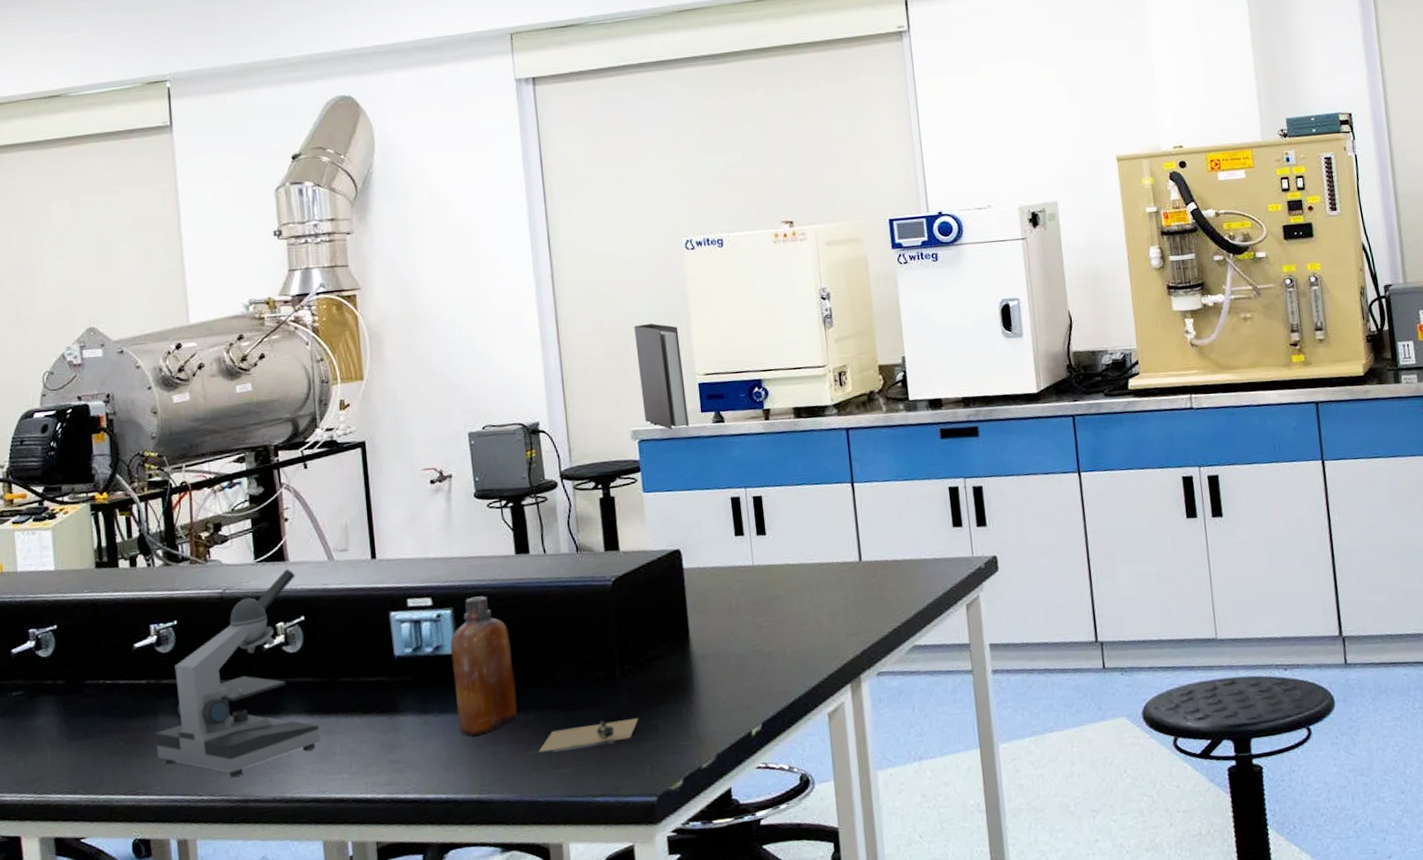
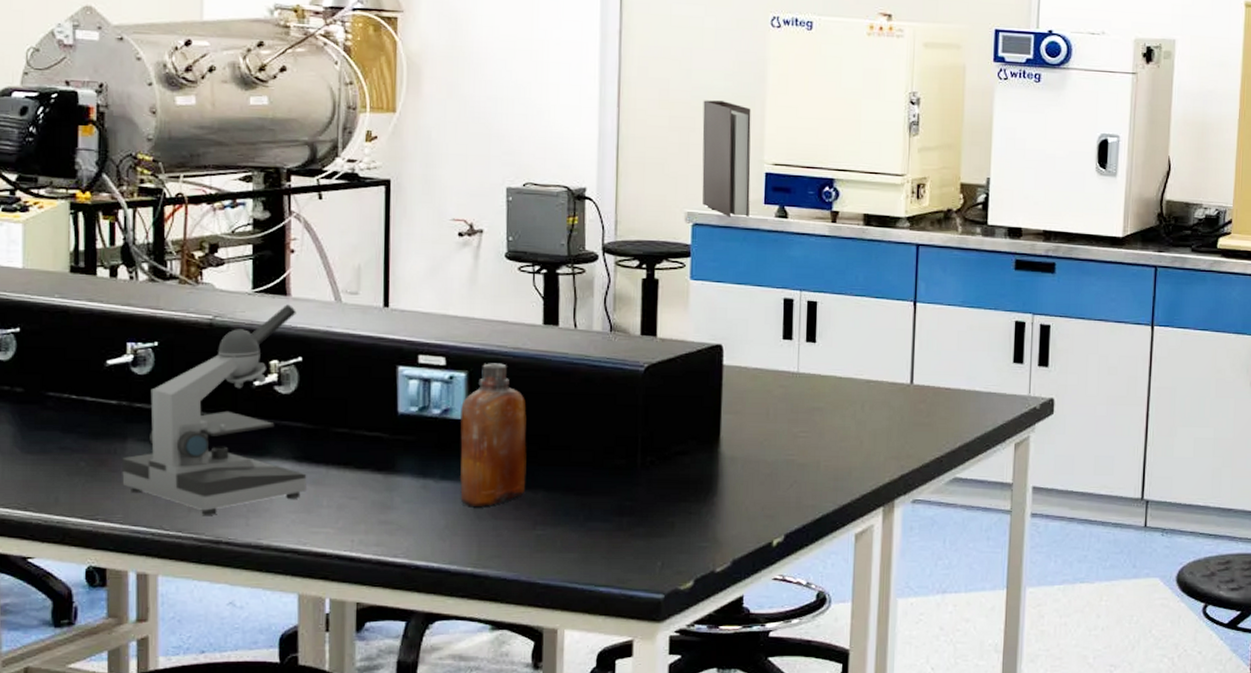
clipboard: present [539,718,639,753] -> none [544,509,655,535]

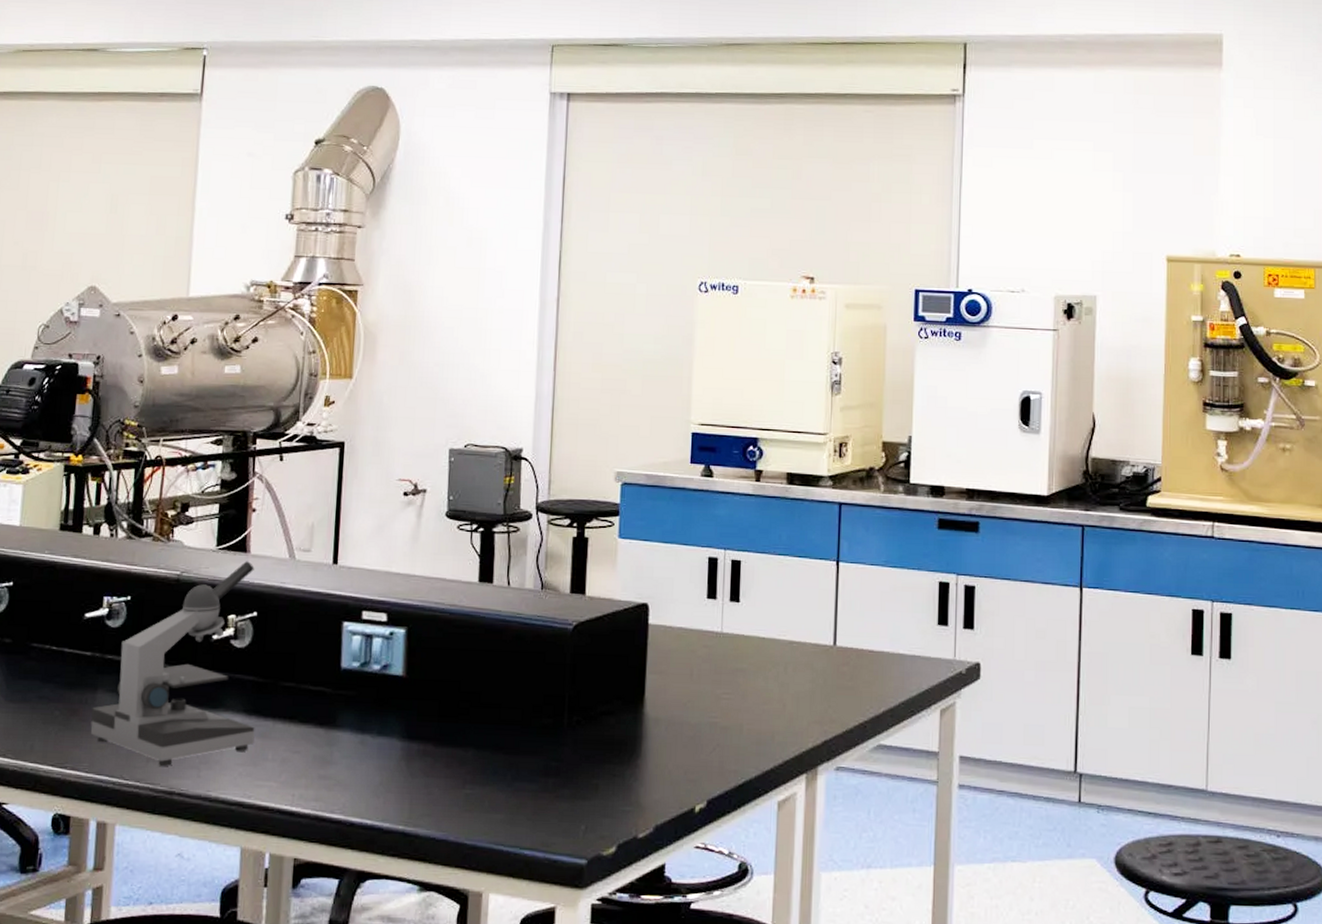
flask: present [460,363,527,507] -> none [395,619,461,764]
binder: present [702,100,751,217] -> none [631,363,679,477]

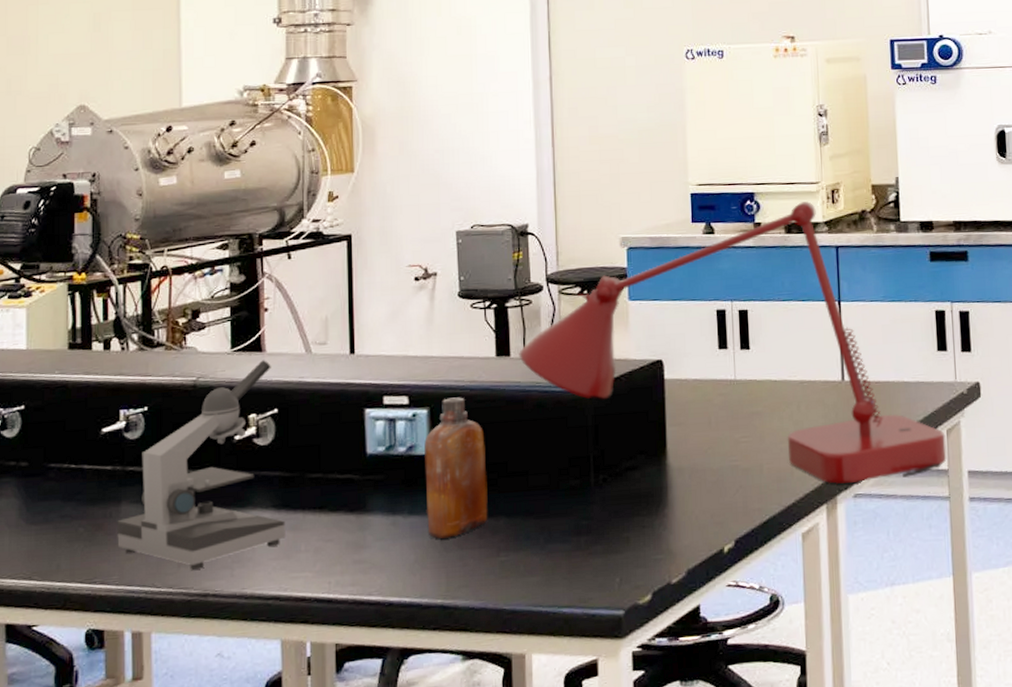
flask: none [395,619,461,764] -> present [424,397,488,539]
desk lamp: none [502,452,939,756] -> present [519,201,947,485]

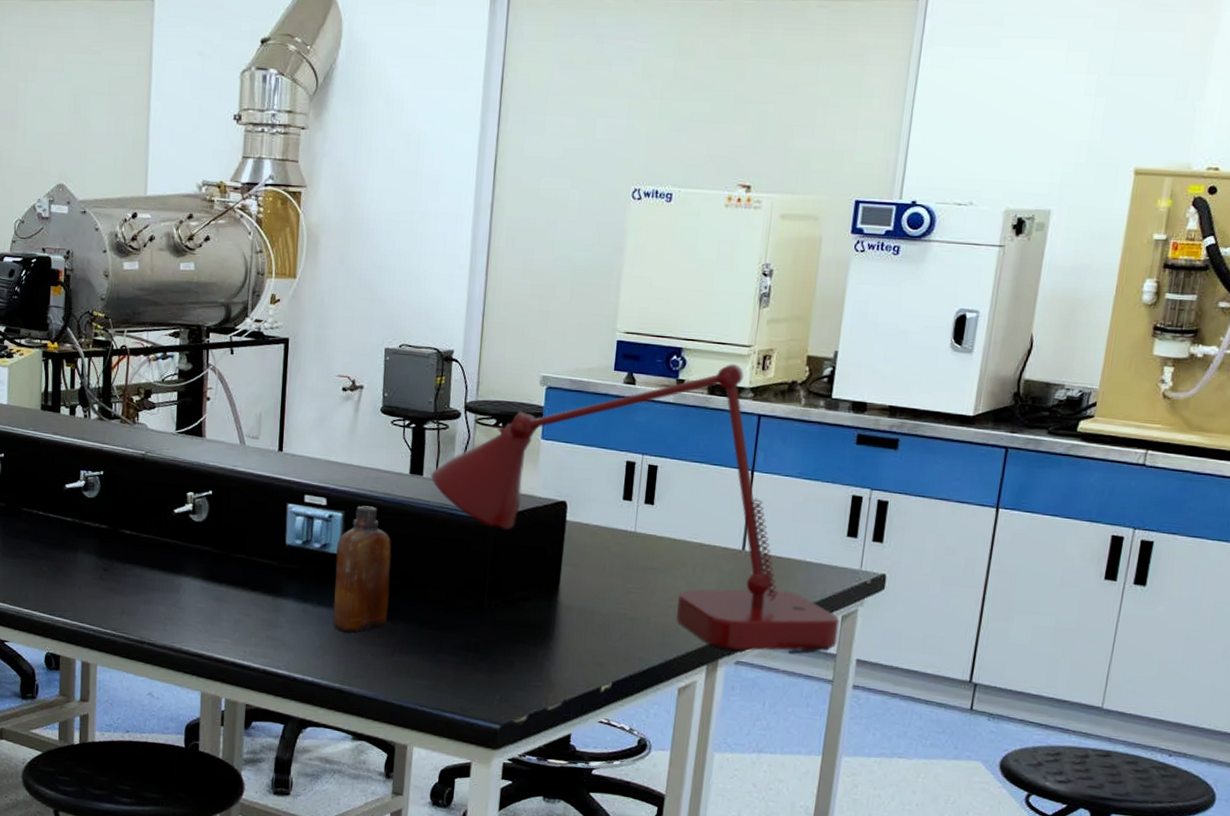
microscope: present [117,360,286,570] -> none [73,445,212,619]

